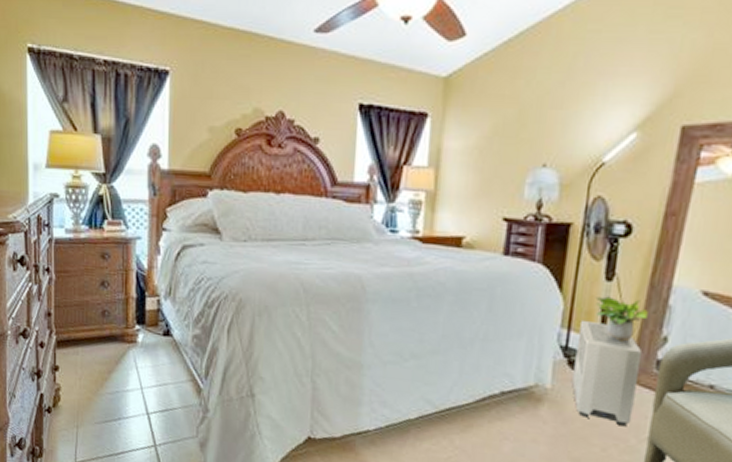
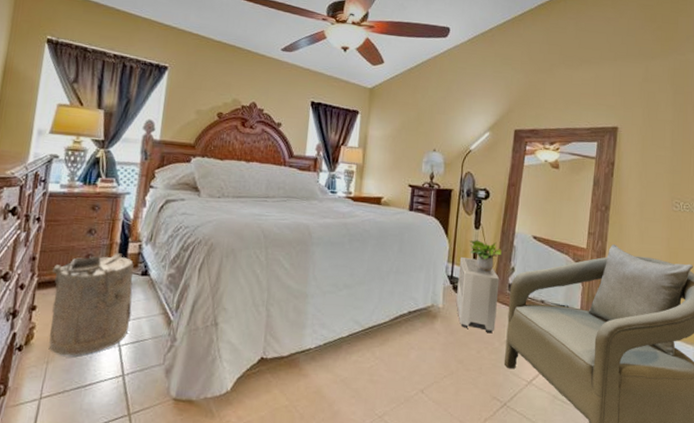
laundry hamper: none [70,309,157,422] -> present [49,253,134,356]

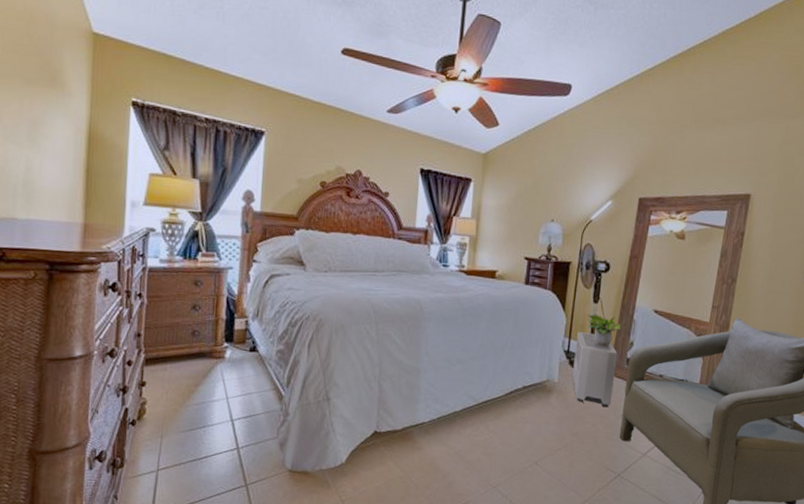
laundry hamper: present [49,253,134,356] -> none [159,329,242,430]

